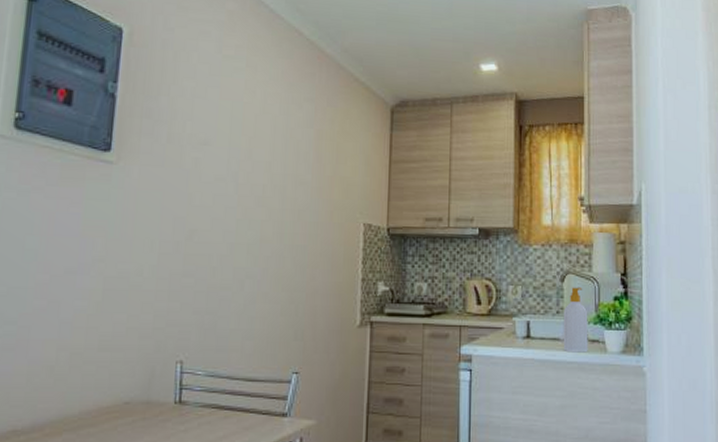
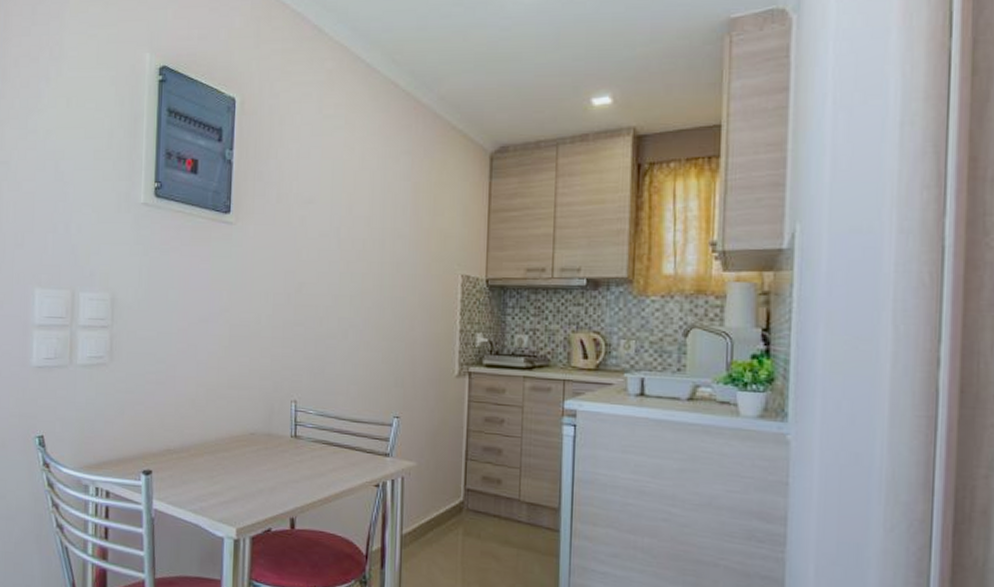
soap bottle: present [563,287,588,353] -> none [684,343,717,415]

